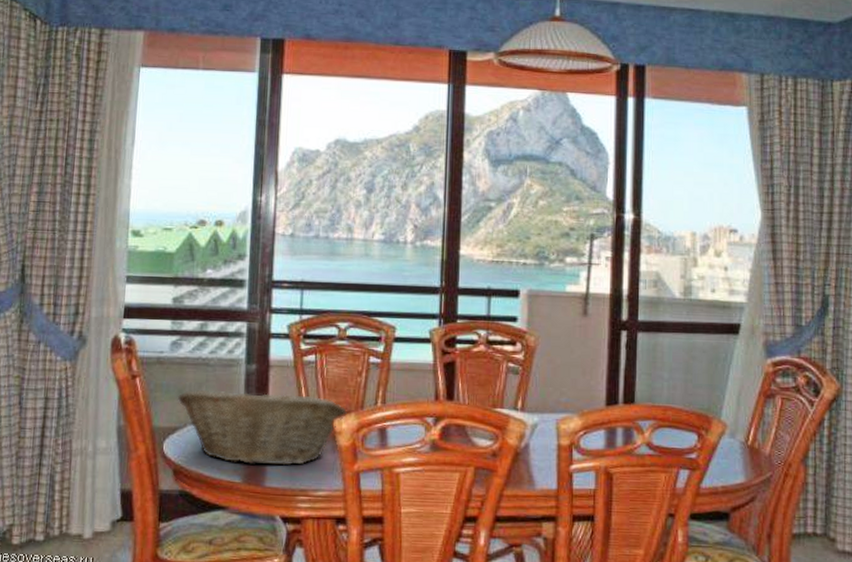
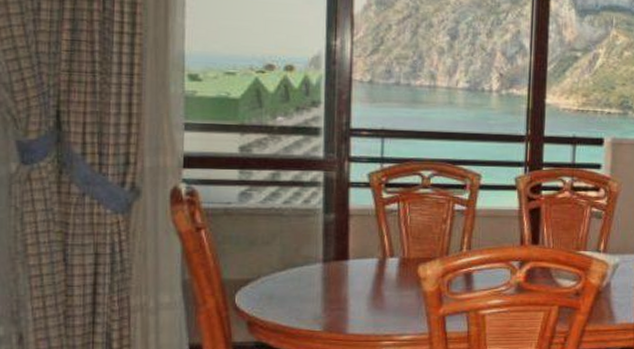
fruit basket: present [177,388,347,466] -> none [248,237,432,314]

